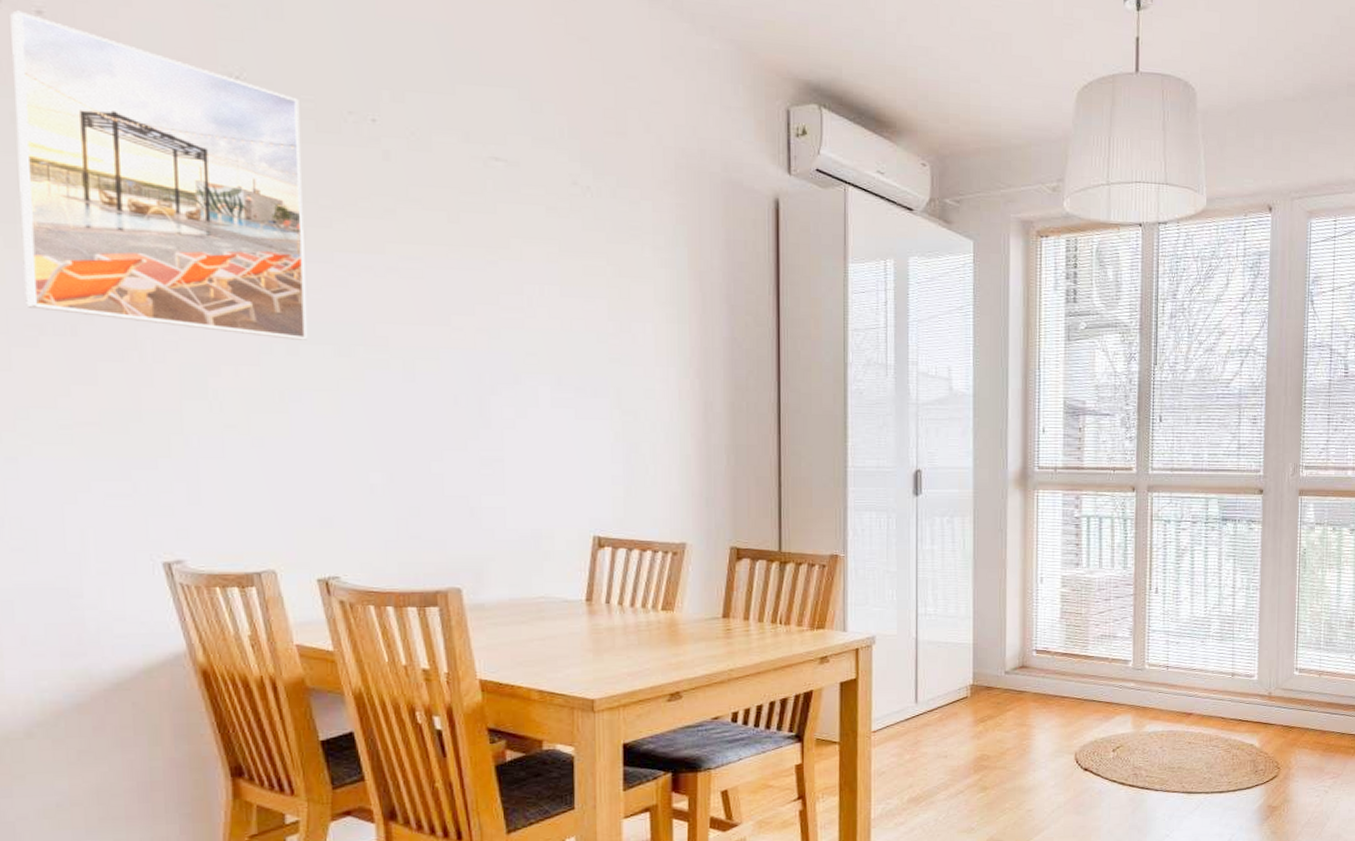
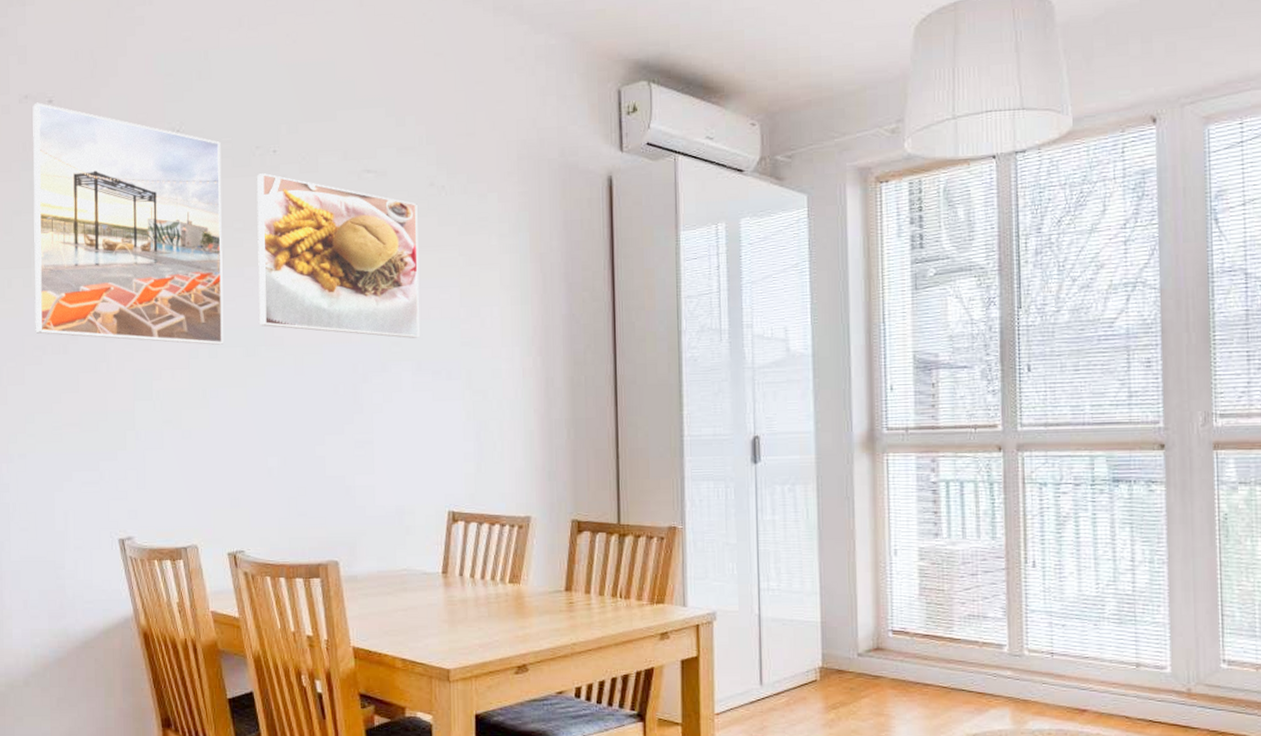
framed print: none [349,144,560,350] -> present [256,173,420,338]

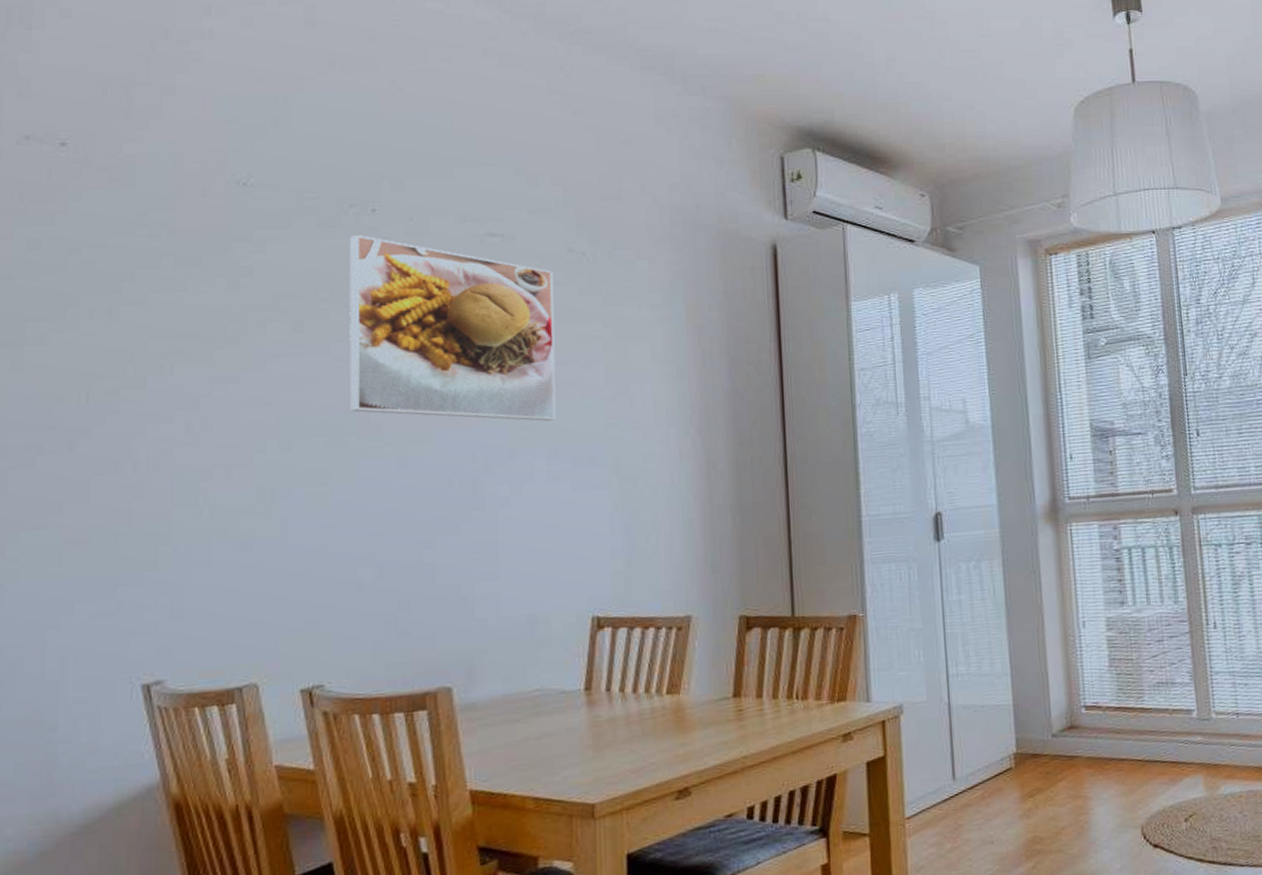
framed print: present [32,102,224,345] -> none [26,145,303,436]

